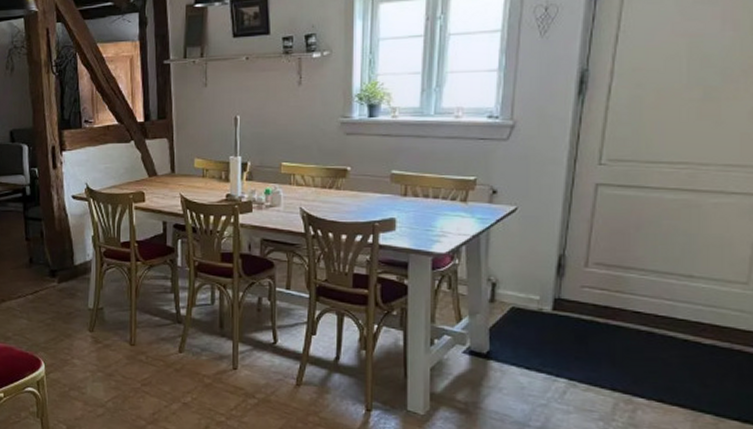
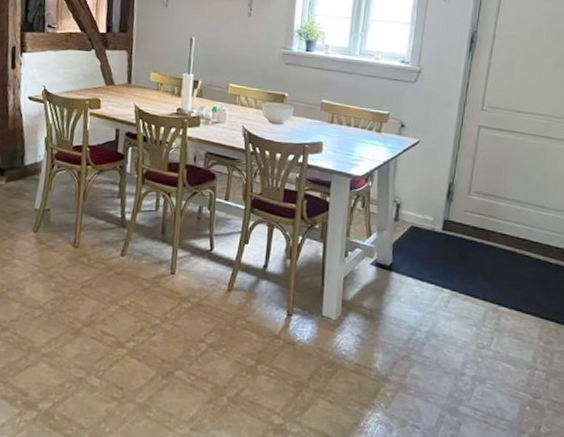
bowl: none [321,178,359,202] -> present [261,101,295,124]

